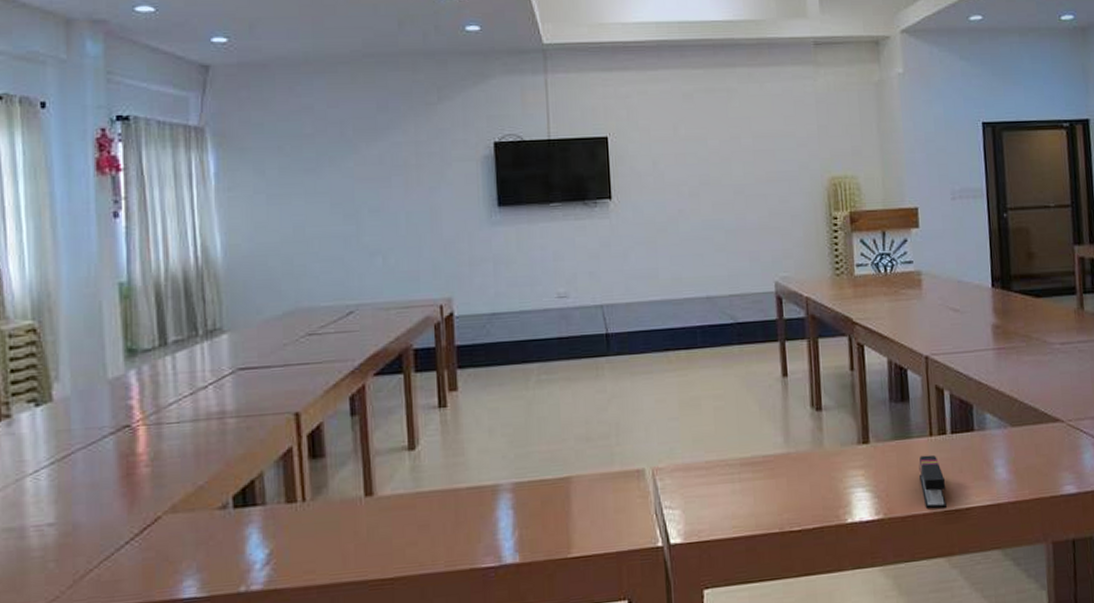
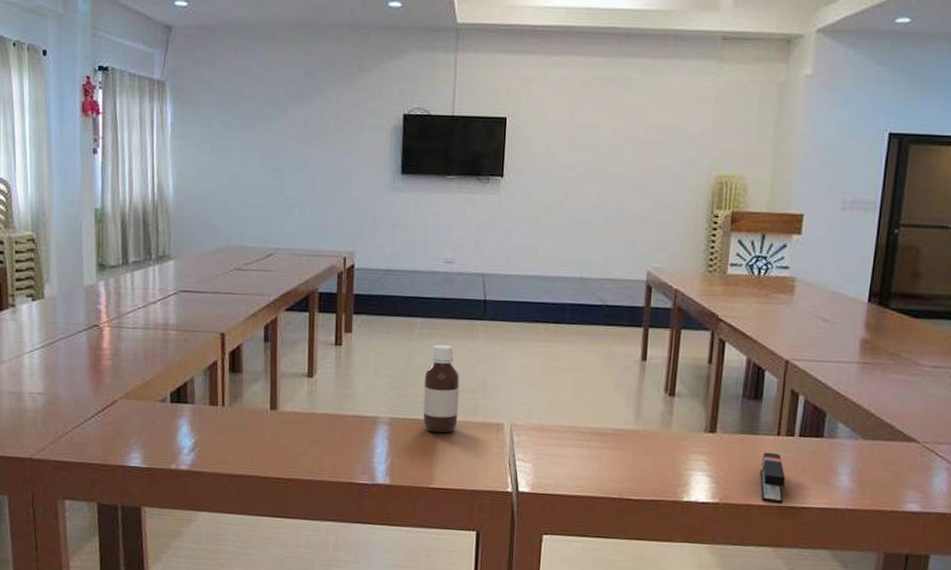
bottle: none [548,389,592,493] -> present [422,344,460,434]

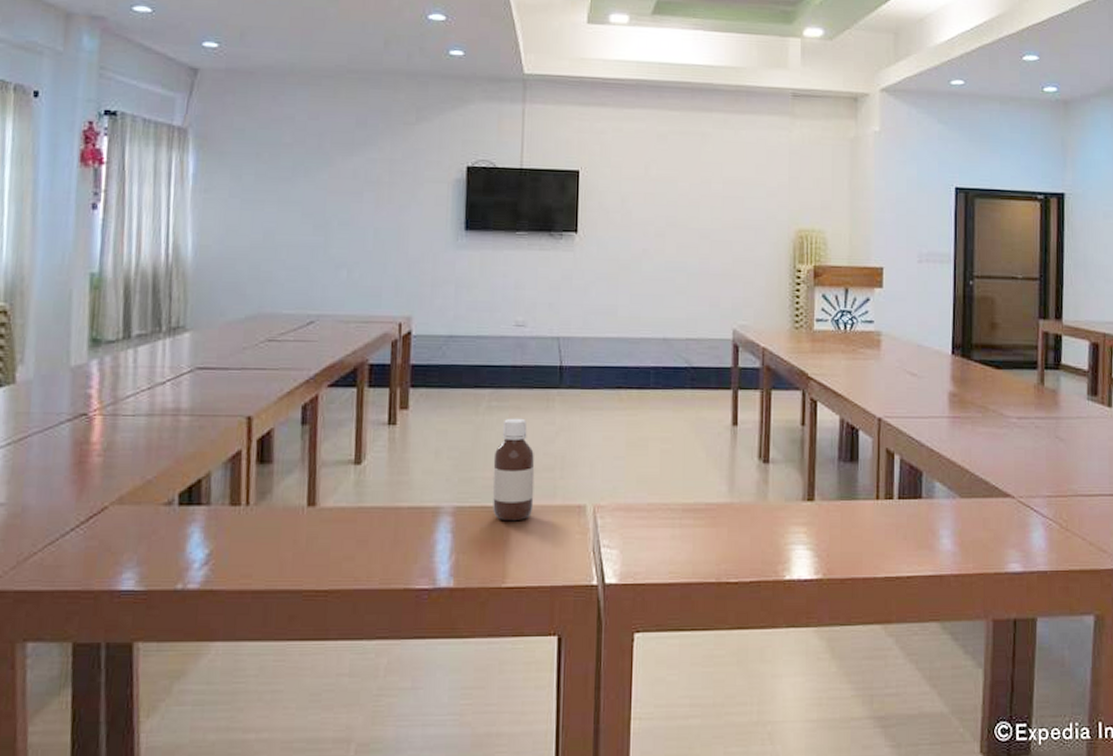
stapler: present [760,452,786,505] -> none [863,518,889,575]

